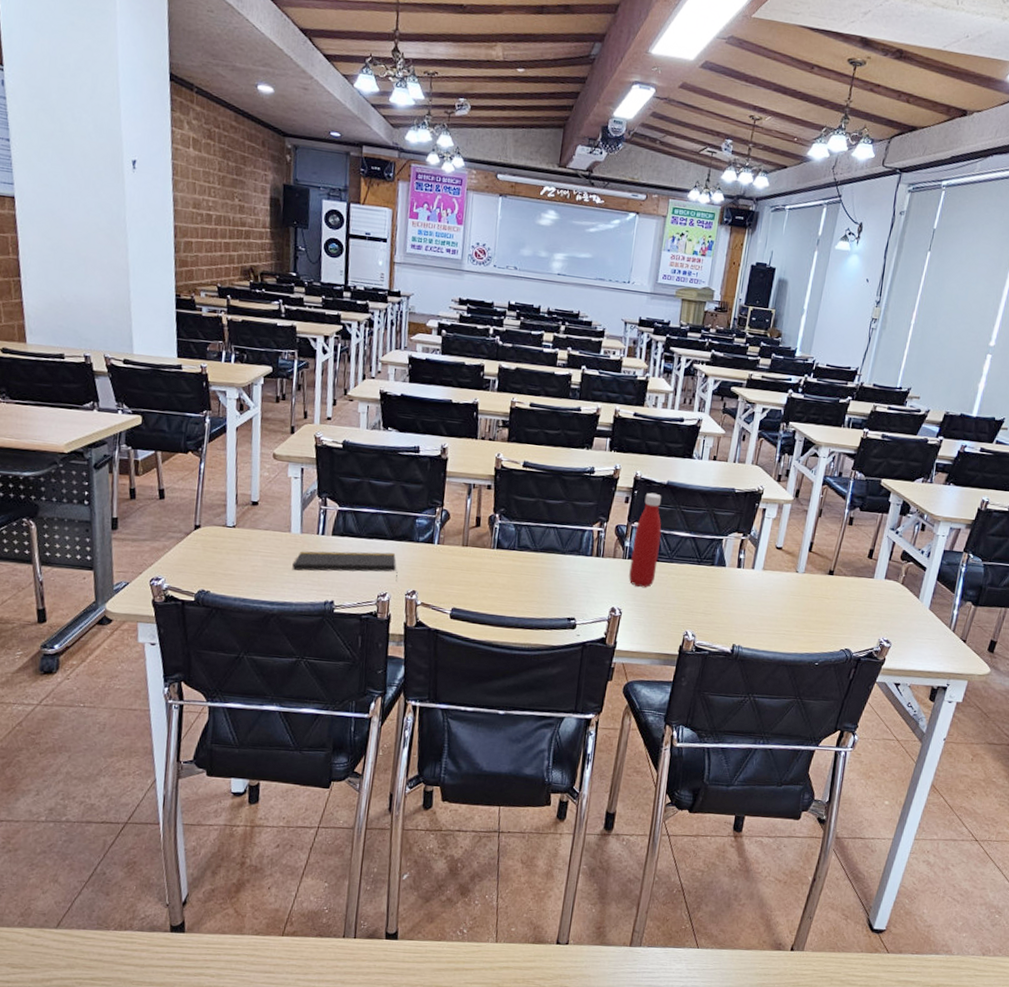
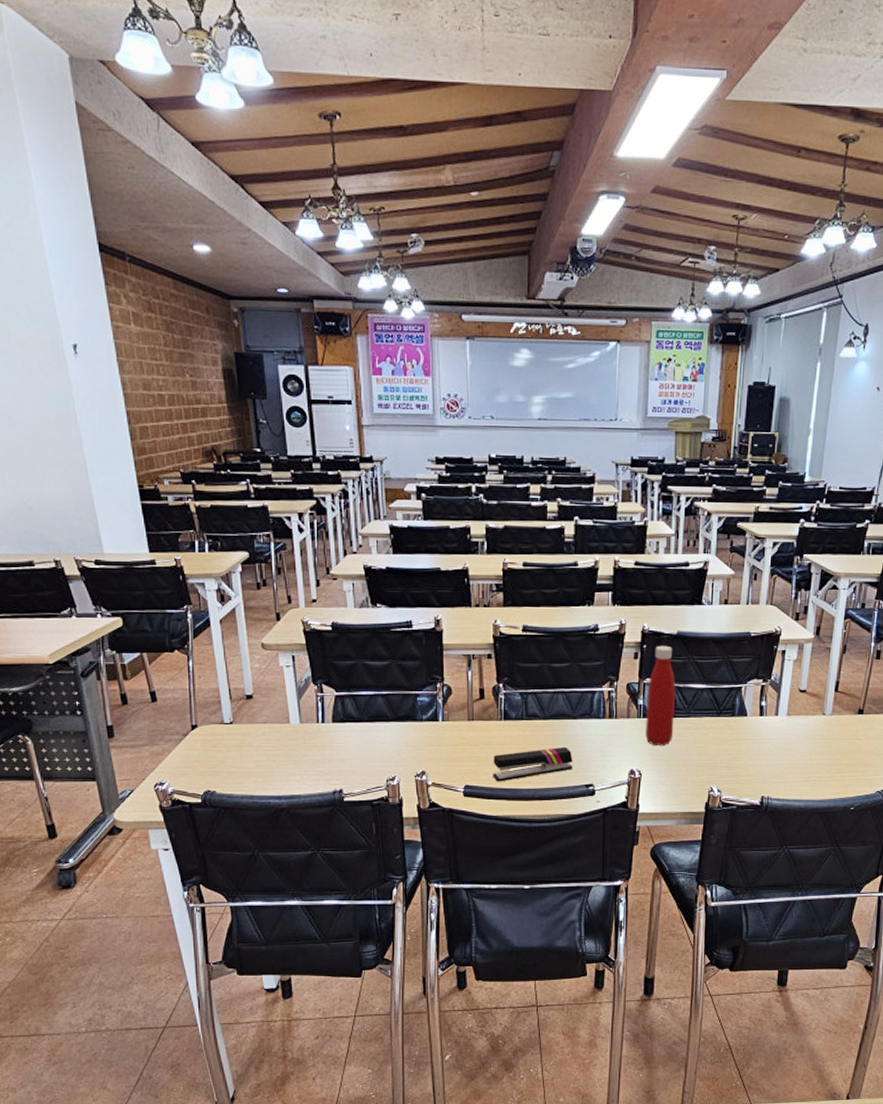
notepad: present [292,551,397,582] -> none [296,735,405,764]
stapler: none [480,579,558,608] -> present [493,746,573,782]

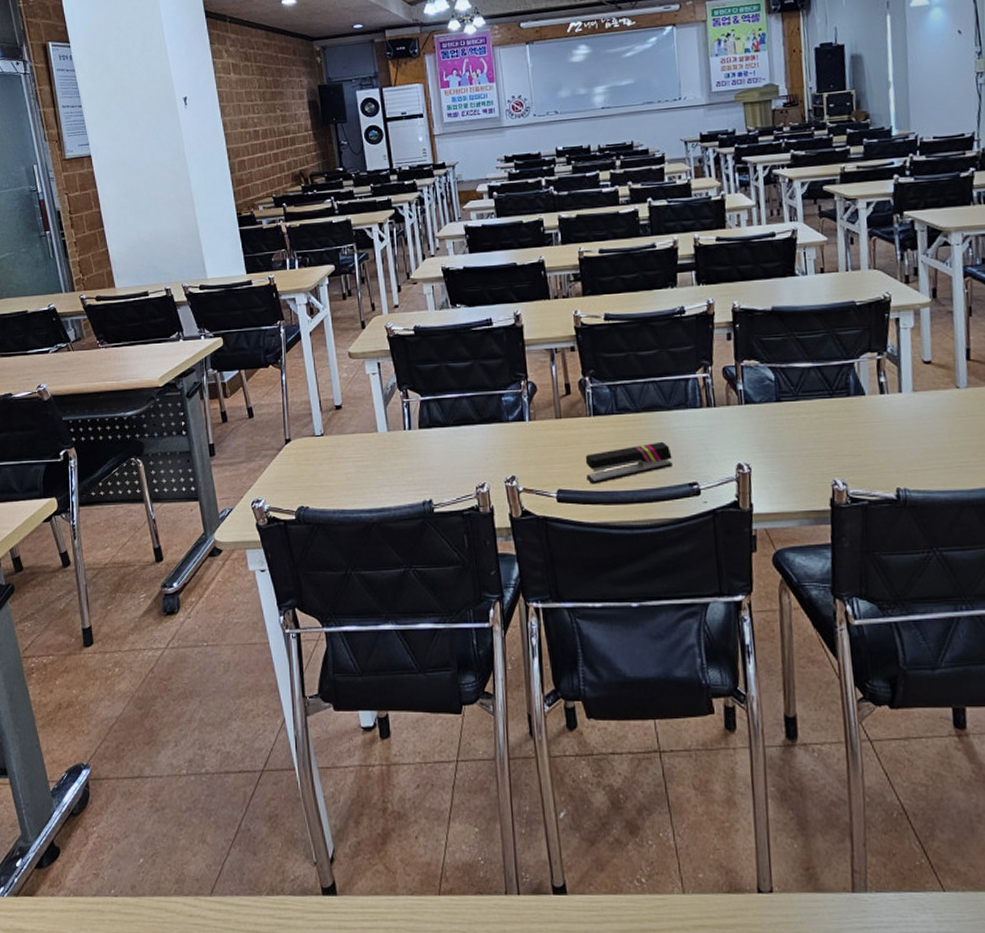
bottle: present [645,645,676,747] -> none [746,323,782,436]

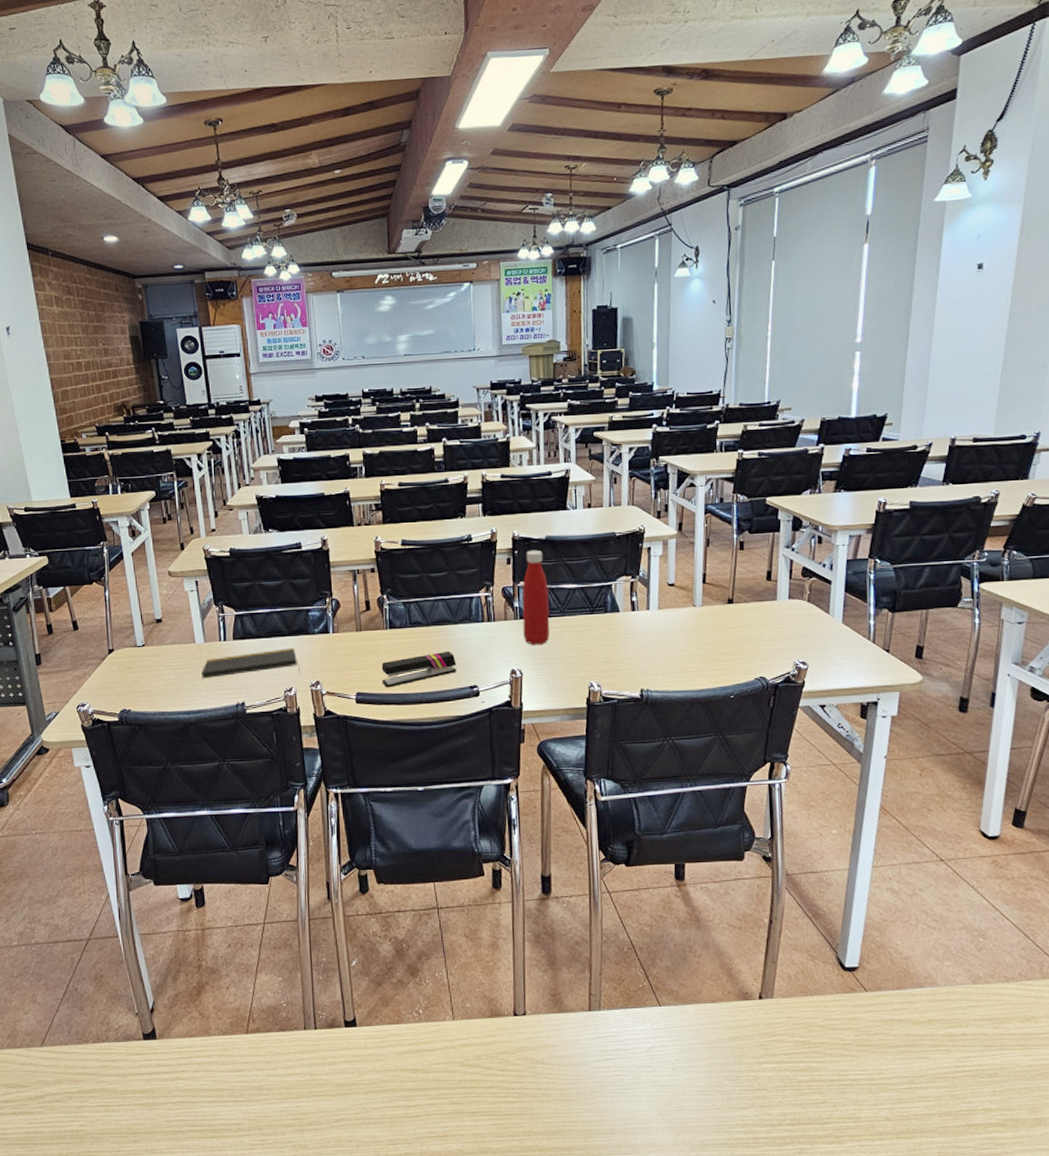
notepad: none [384,438,493,473] -> present [201,648,300,679]
bottle: none [746,323,782,436] -> present [522,550,550,646]

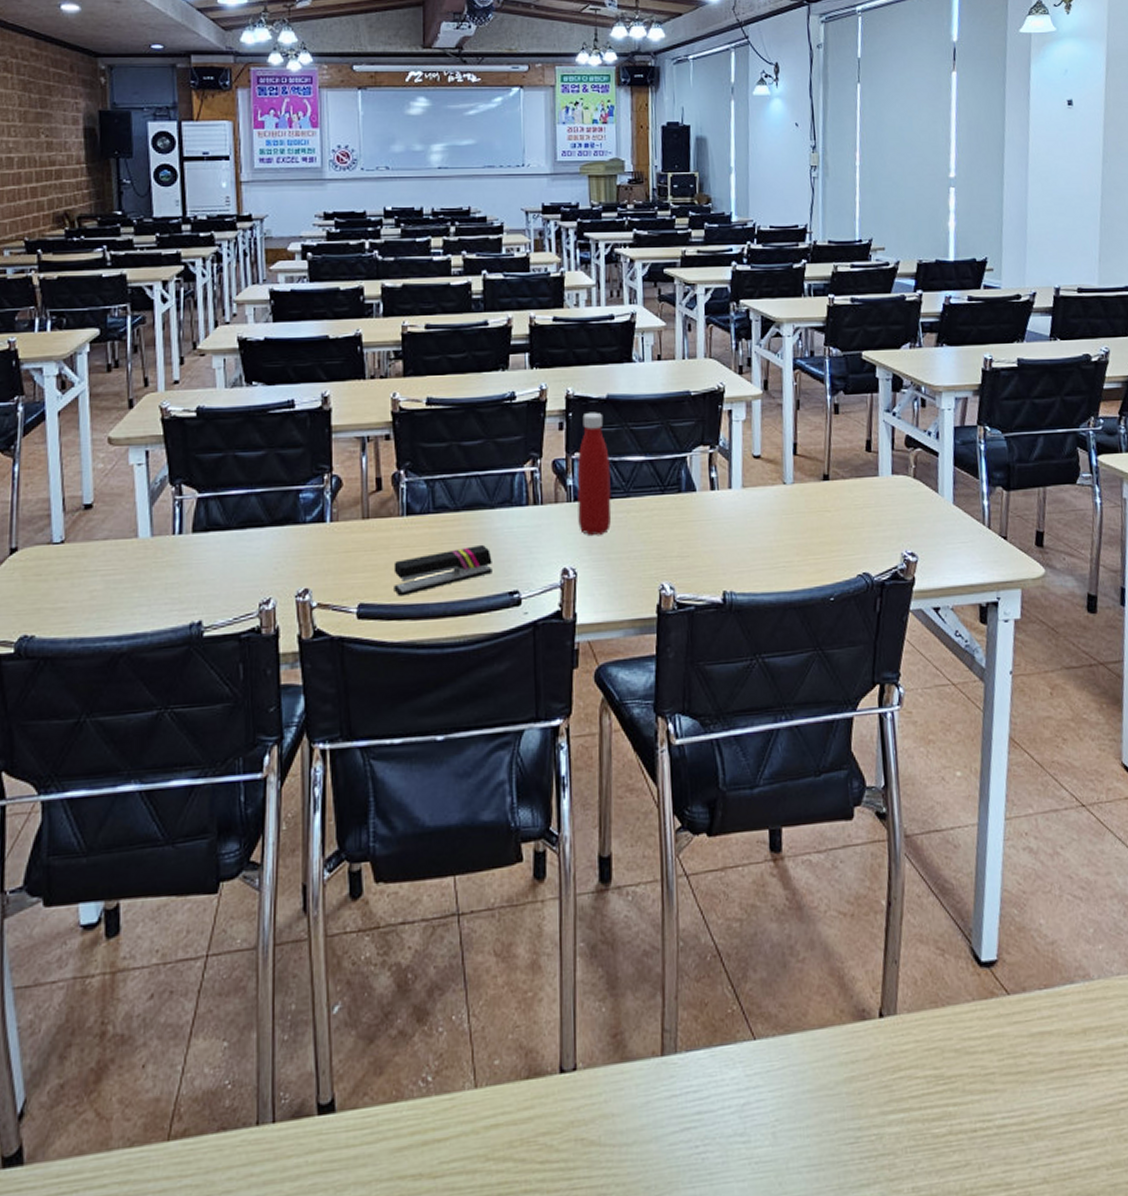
notepad: present [201,648,300,679] -> none [143,543,283,589]

